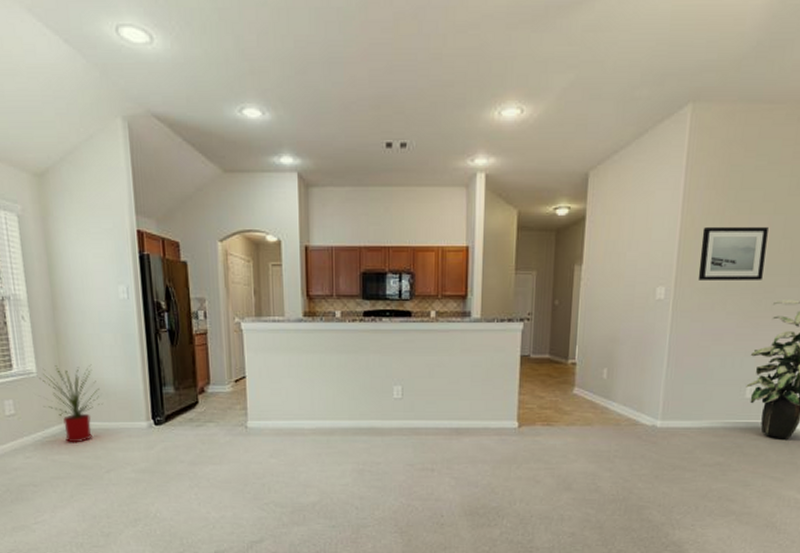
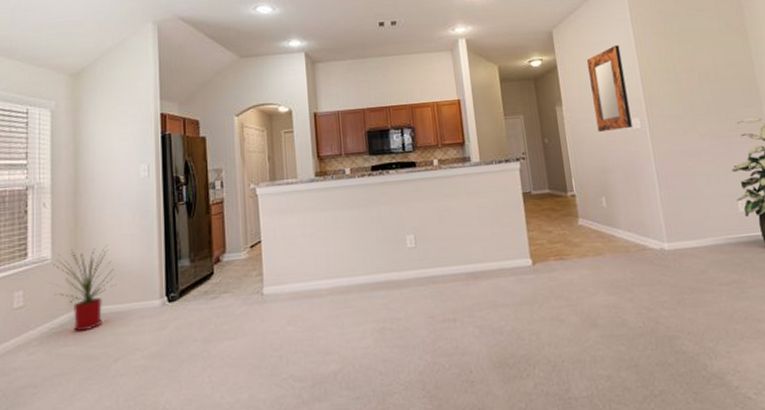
home mirror: none [616,198,664,299] -> present [587,45,632,133]
wall art: present [698,227,768,280] -> none [658,60,721,109]

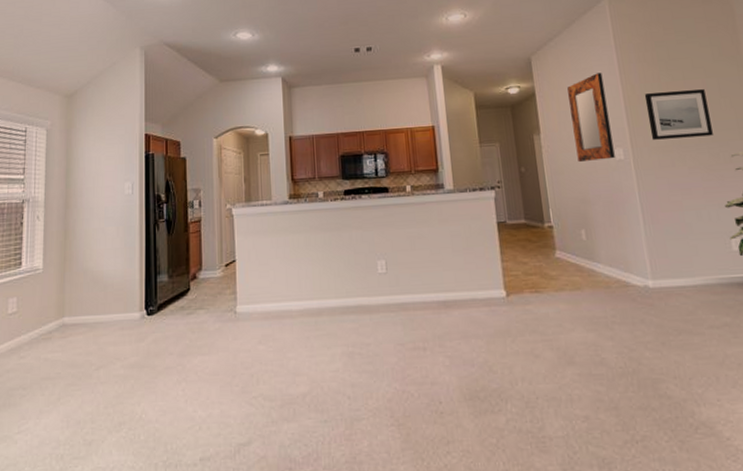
house plant: present [52,244,116,332] -> none [43,257,100,340]
wall art: none [658,60,721,109] -> present [644,89,713,140]

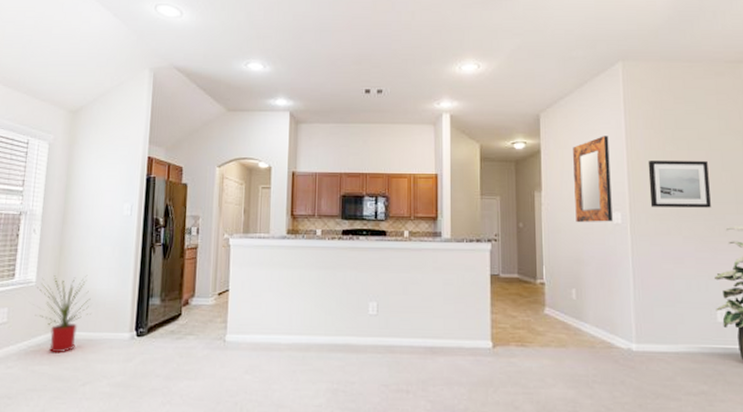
house plant: none [43,257,100,340] -> present [34,275,91,354]

